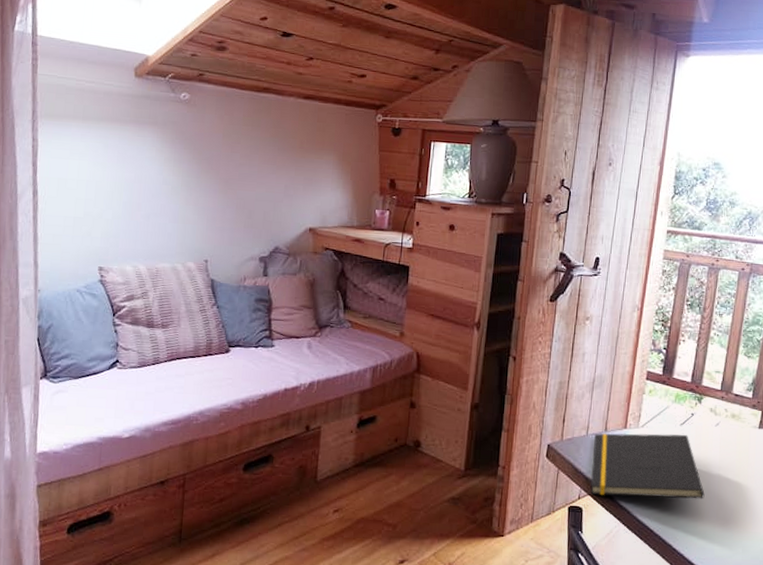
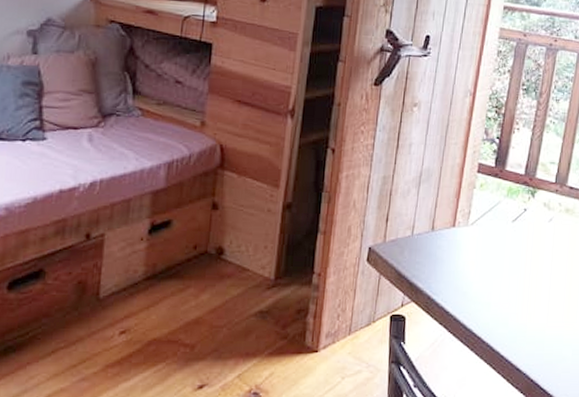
notepad: present [591,433,705,499] -> none [415,231,536,302]

